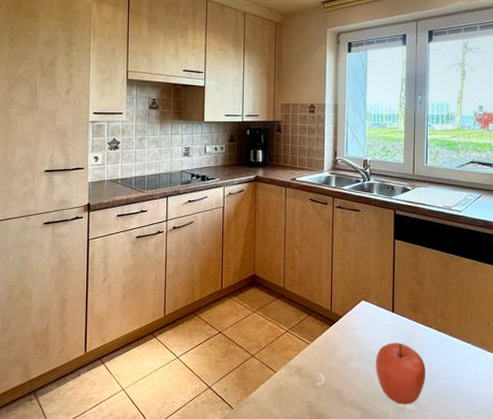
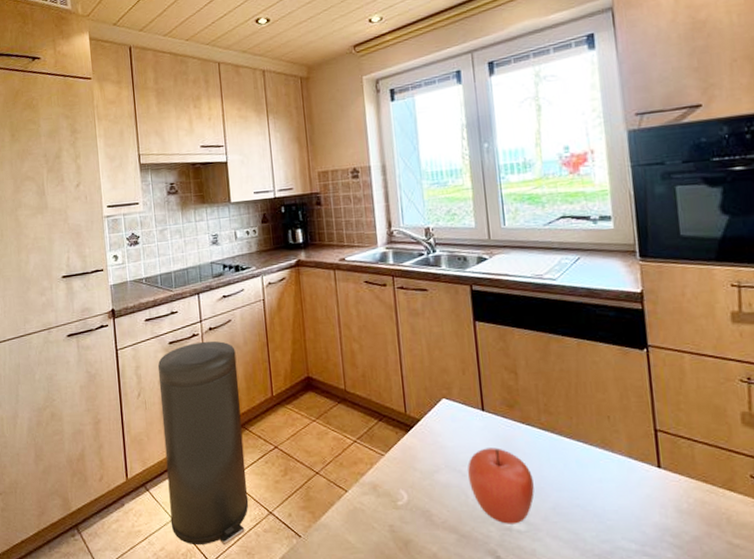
pedal bin: none [121,238,194,413] -> present [157,341,249,544]

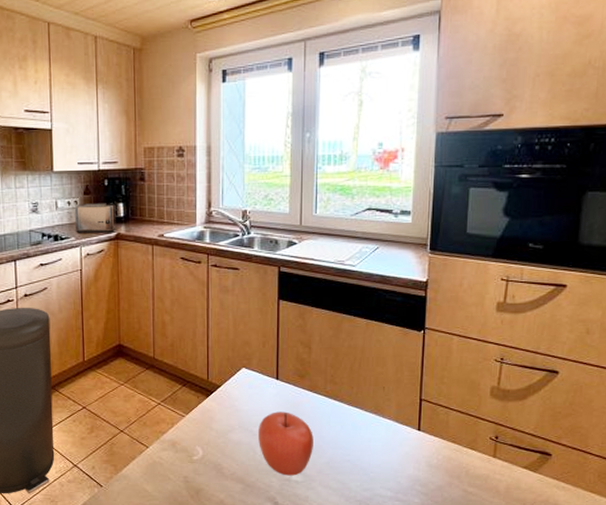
toaster: none [253,229,297,263] -> present [74,203,119,234]

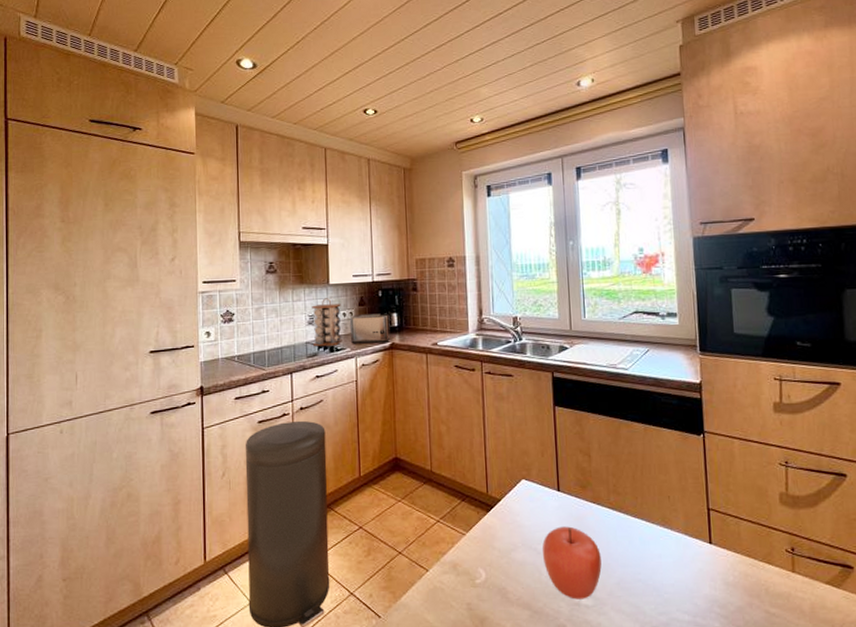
spice rack: none [35,185,67,235] -> present [312,298,342,347]

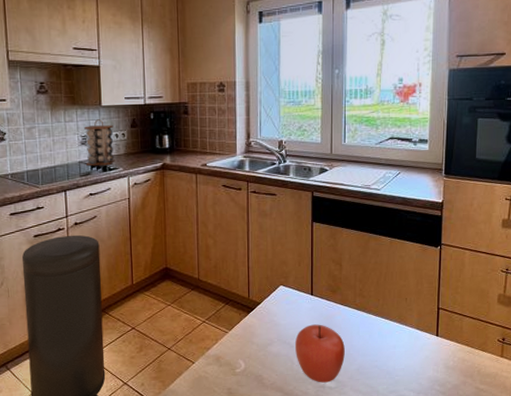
toaster: present [349,313,393,344] -> none [122,135,164,164]

